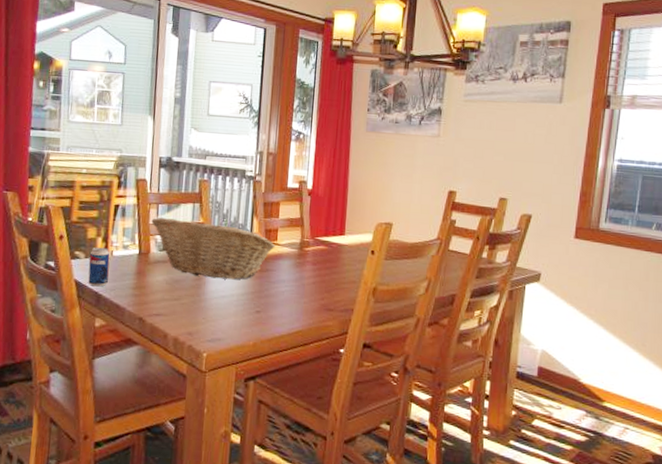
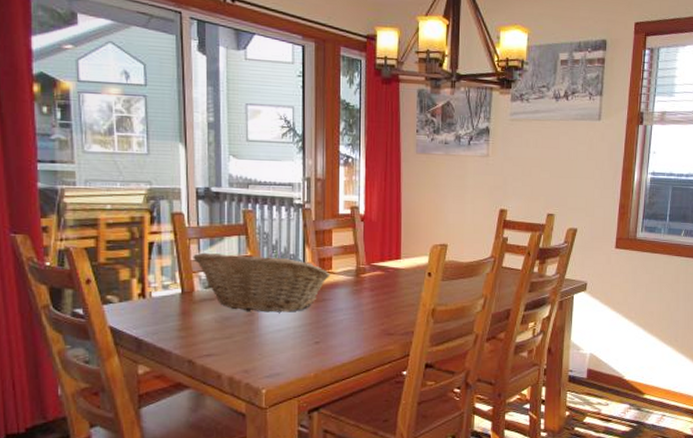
beverage can: present [88,247,110,287] -> none [124,289,148,332]

